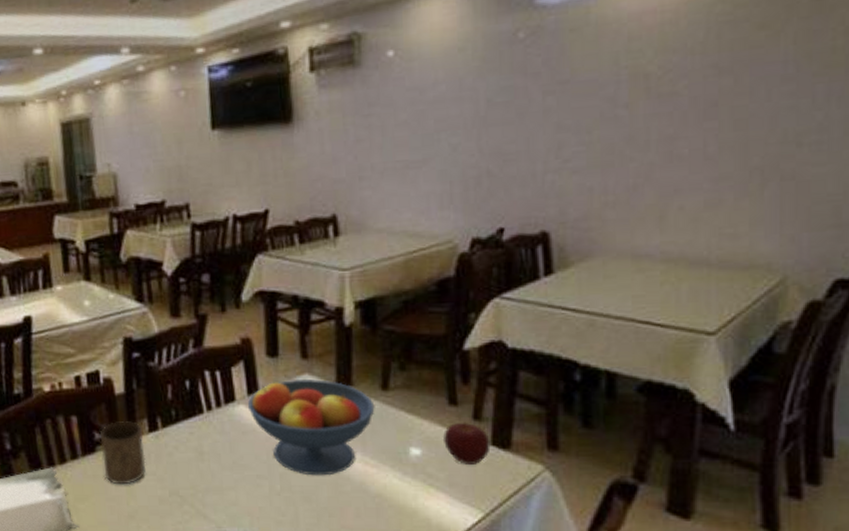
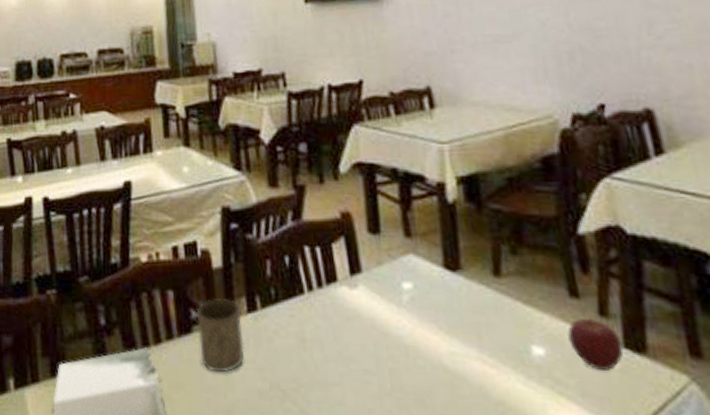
fruit bowl: present [248,379,375,476] -> none [351,259,489,375]

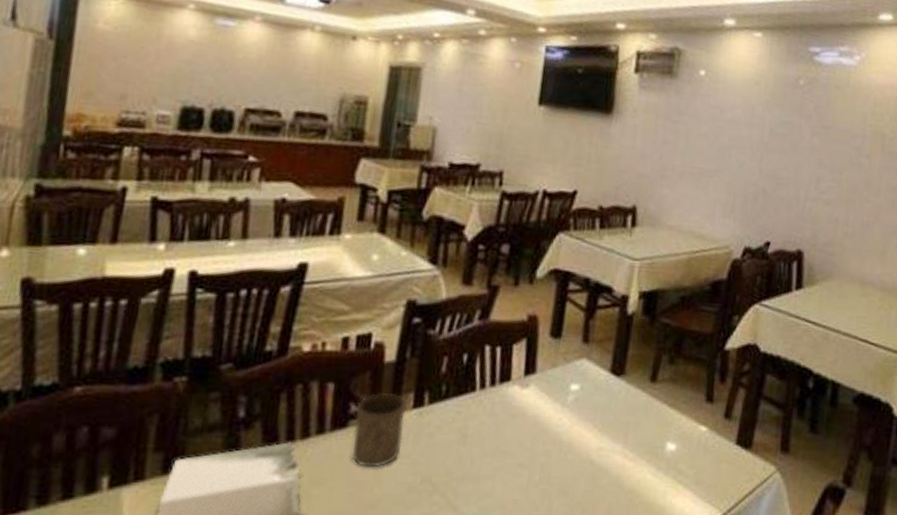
apple: present [567,318,624,370] -> none [697,419,736,463]

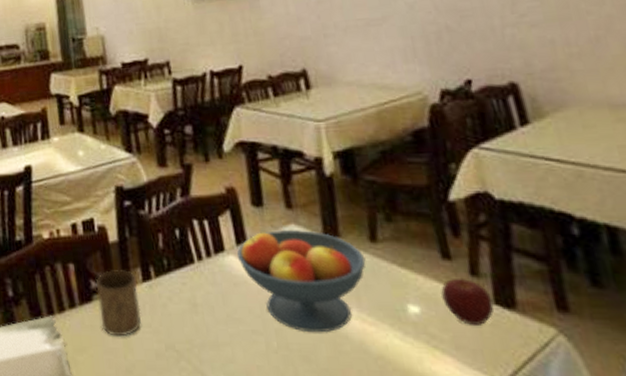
fruit bowl: none [522,362,642,468] -> present [237,229,366,333]
apple: none [697,419,736,463] -> present [441,277,494,325]

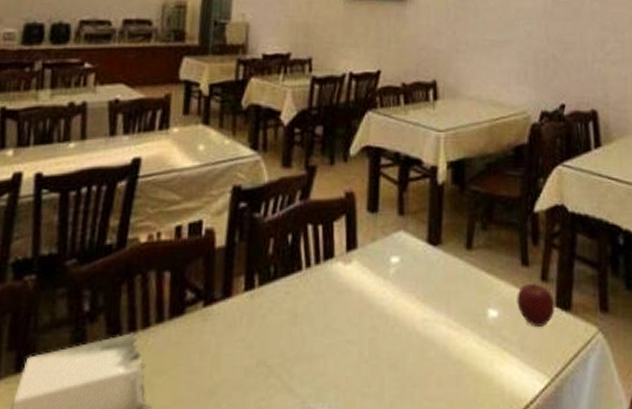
cup: present [95,269,142,337] -> none [190,277,239,354]
fruit bowl: present [237,229,366,333] -> none [346,235,460,340]

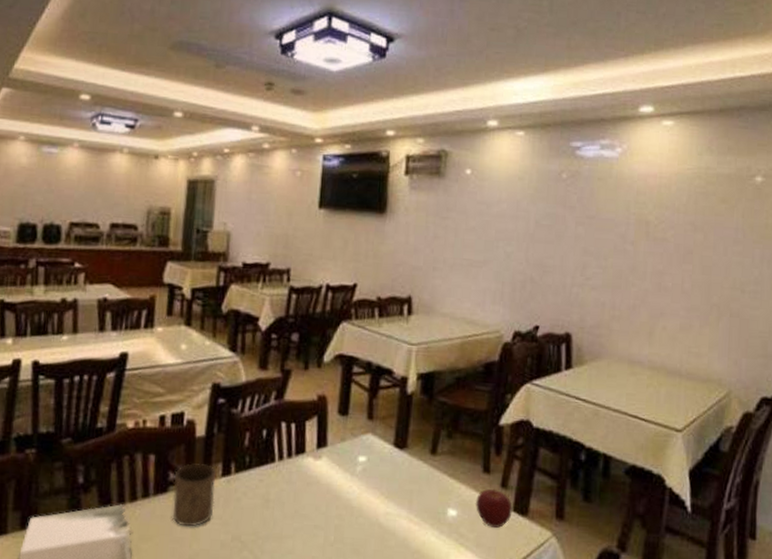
cup: none [190,277,239,354] -> present [172,463,217,527]

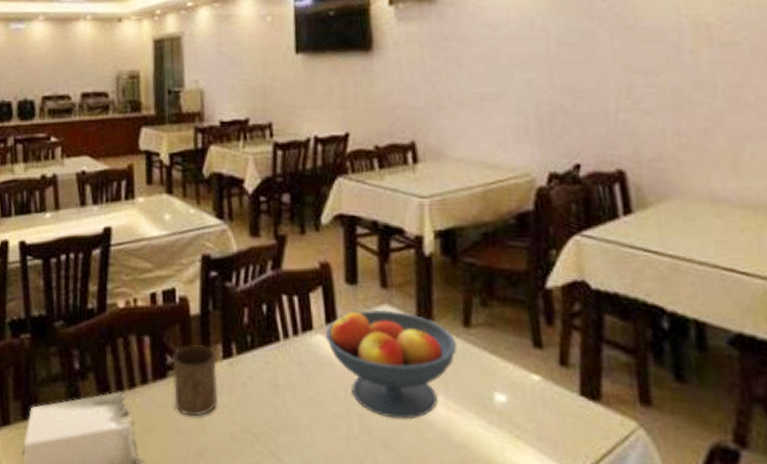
fruit bowl: none [316,437,424,530] -> present [326,309,457,420]
apple: present [476,488,513,528] -> none [529,367,580,416]

